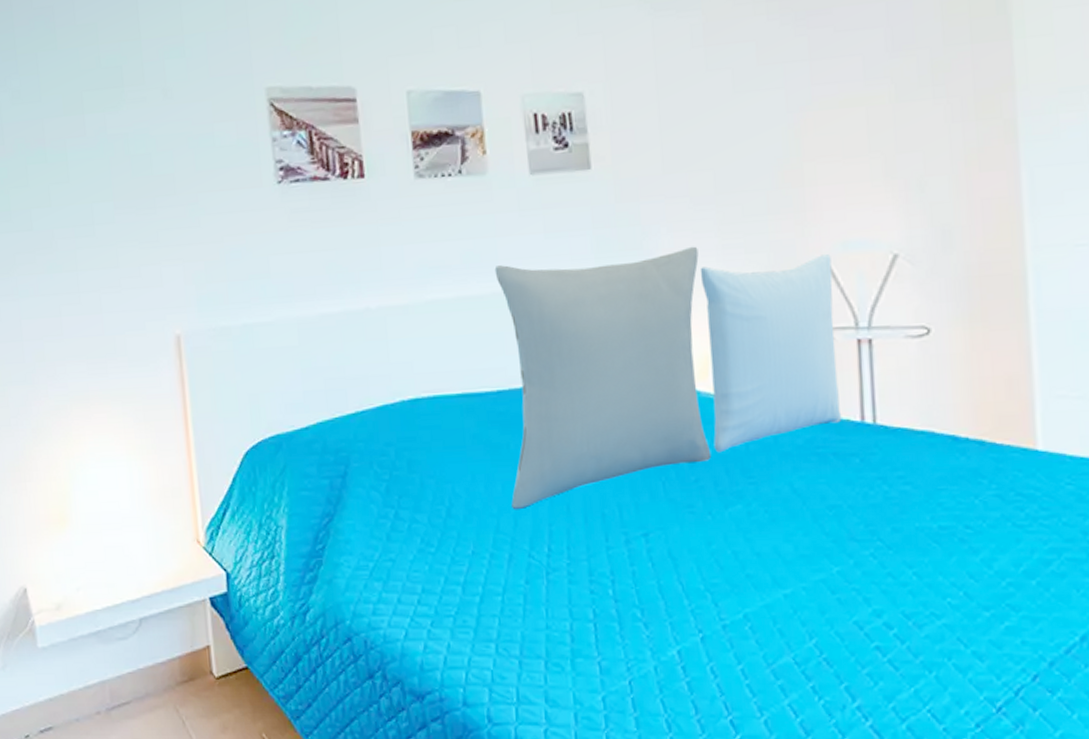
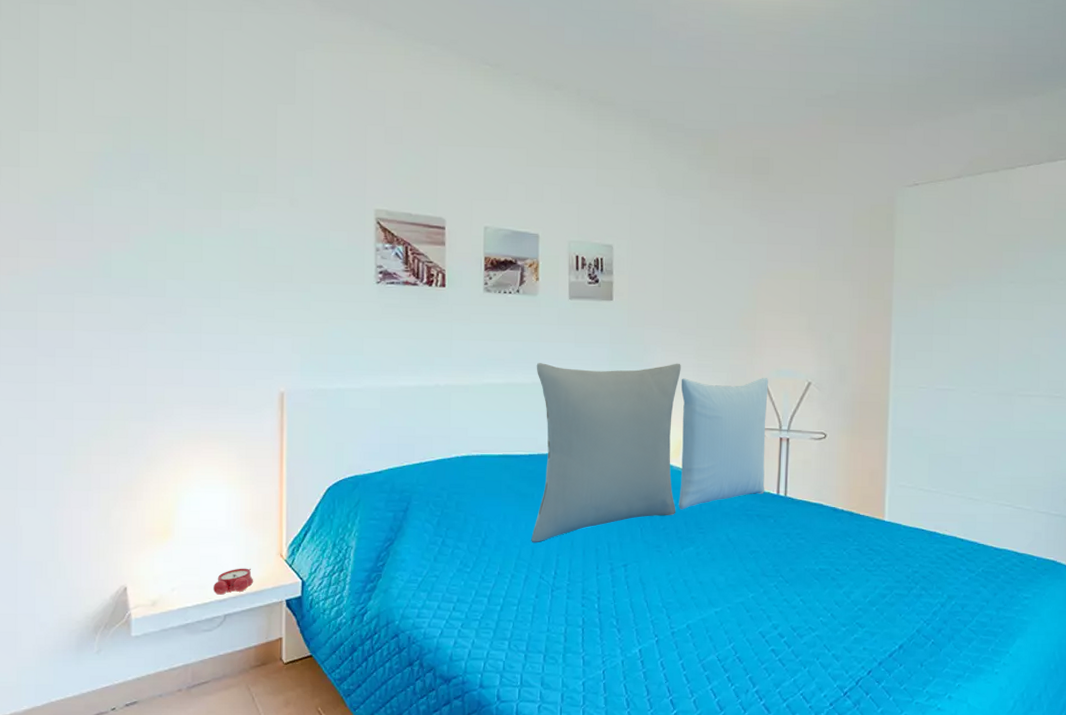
alarm clock: none [123,559,170,594] -> present [213,568,254,595]

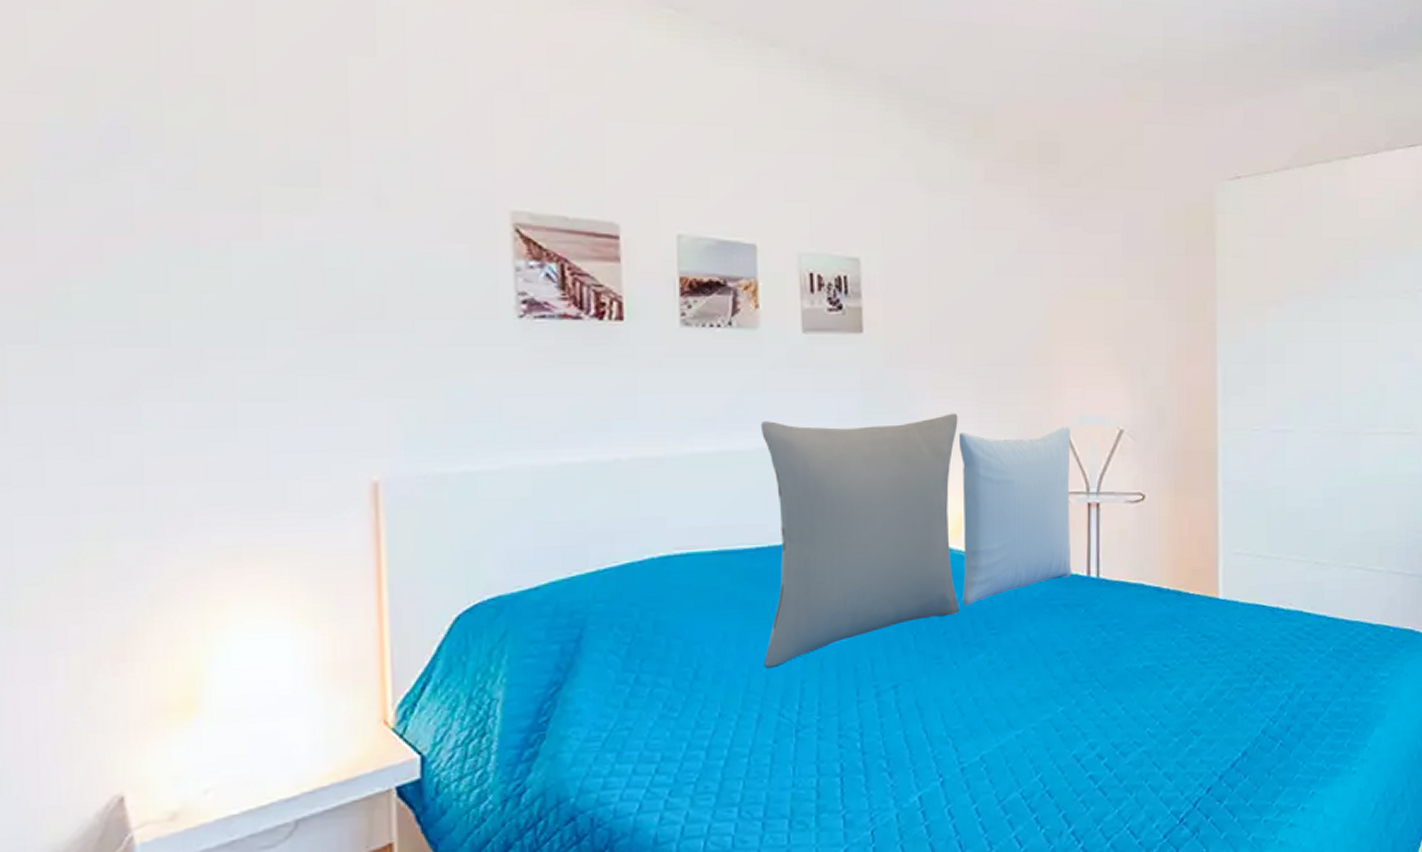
alarm clock: present [213,568,254,595] -> none [275,746,342,792]

